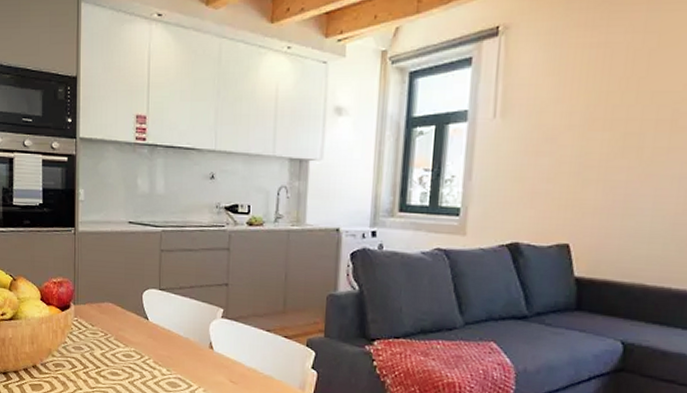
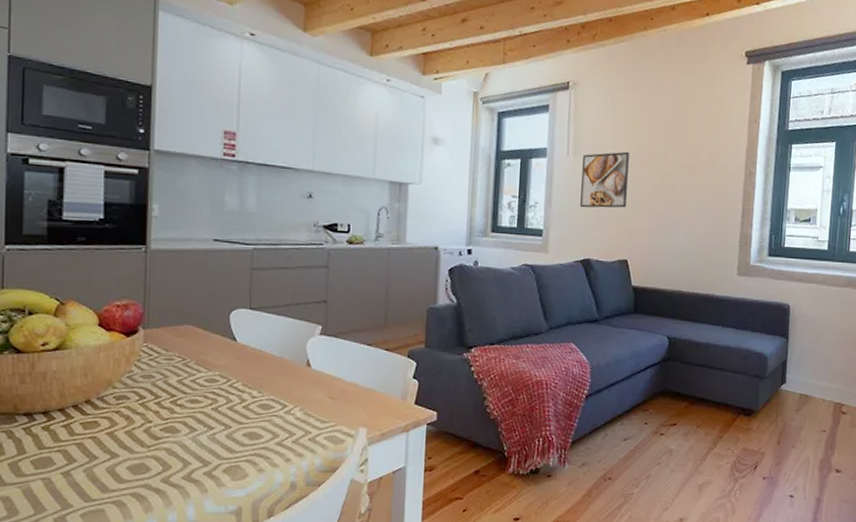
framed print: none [508,107,579,181] -> present [580,151,630,208]

